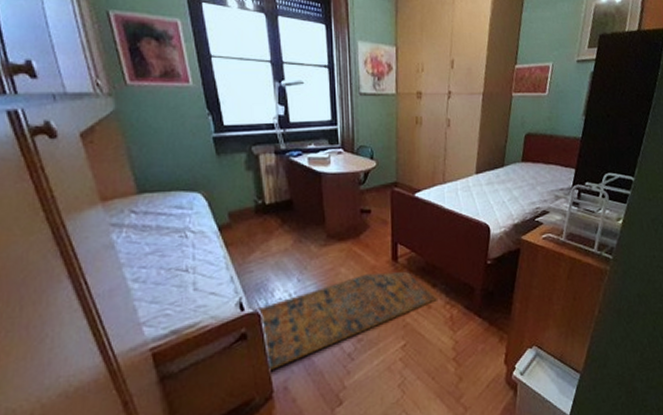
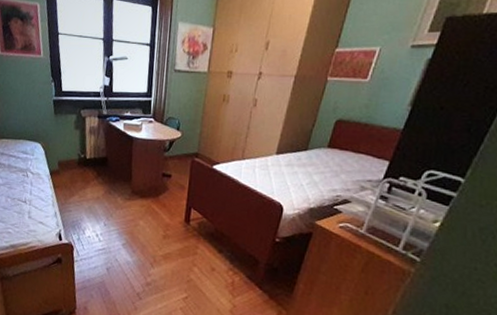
rug: present [256,271,437,372] -> none [70,229,221,292]

